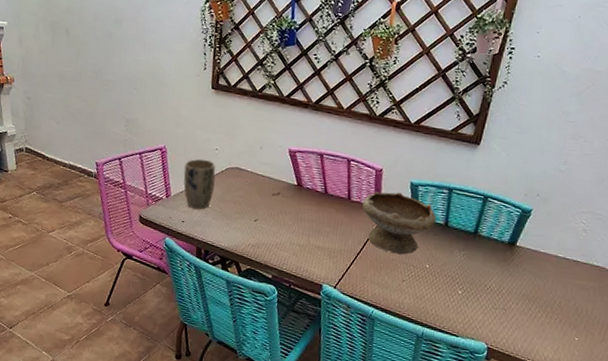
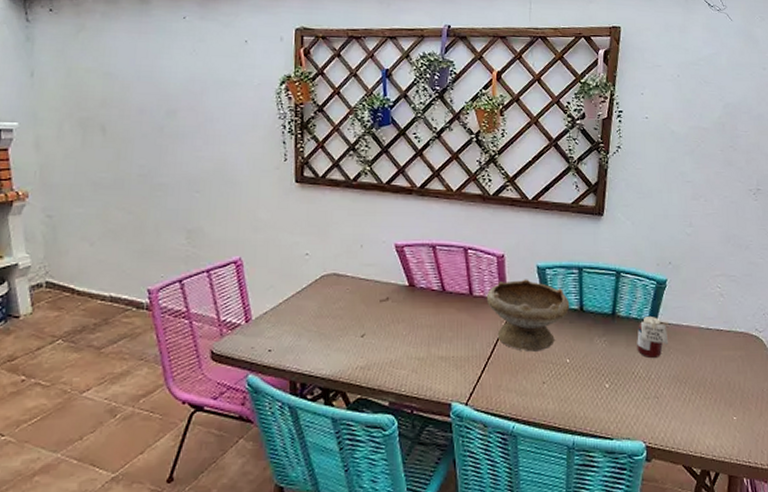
plant pot: present [183,158,216,210] -> none [267,268,309,333]
jar: none [493,239,525,277] -> present [637,317,669,359]

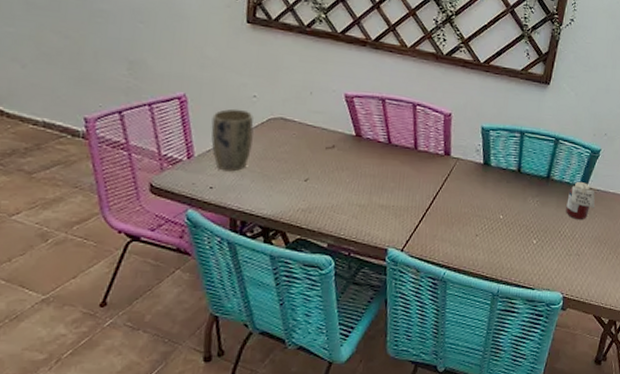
plant pot: none [267,268,309,333] -> present [211,108,254,172]
bowl: present [486,279,570,352] -> none [430,138,509,207]

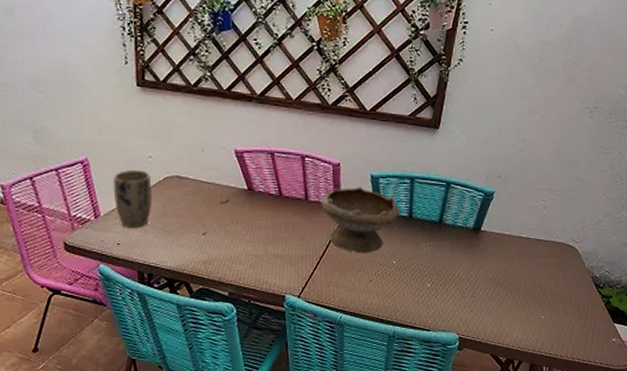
bowl: none [430,138,509,207] -> present [321,187,400,253]
jar: present [566,182,595,220] -> none [459,225,490,263]

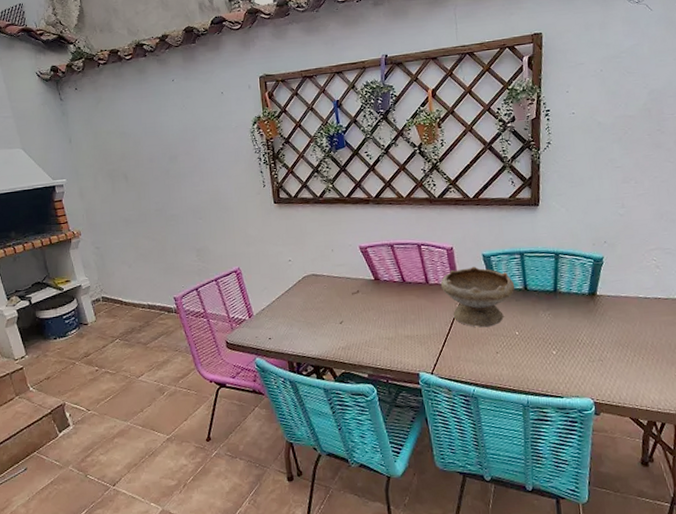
plant pot: present [113,169,153,229] -> none [261,272,295,324]

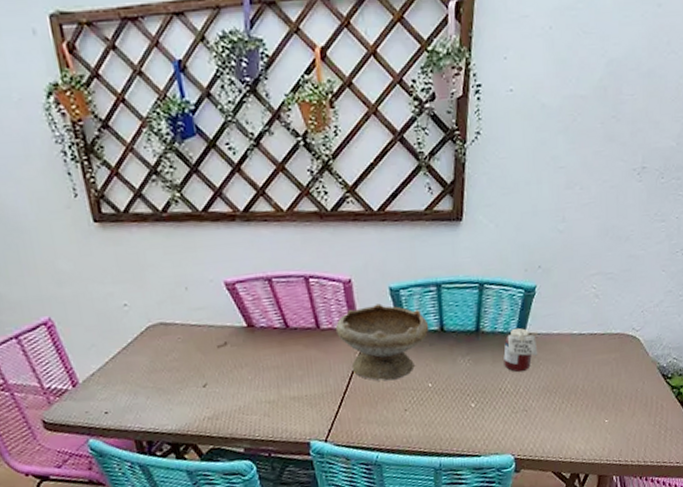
jar: none [578,291,610,327] -> present [503,328,538,372]

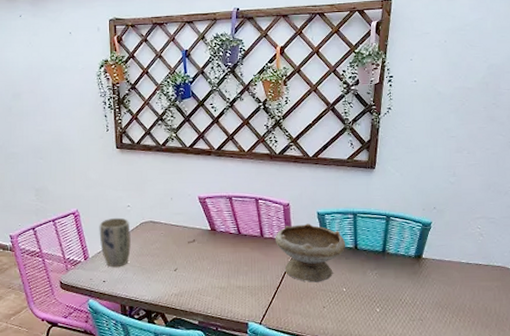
plant pot: none [85,322,138,393] -> present [99,217,132,268]
jar: present [503,328,538,372] -> none [404,254,433,288]

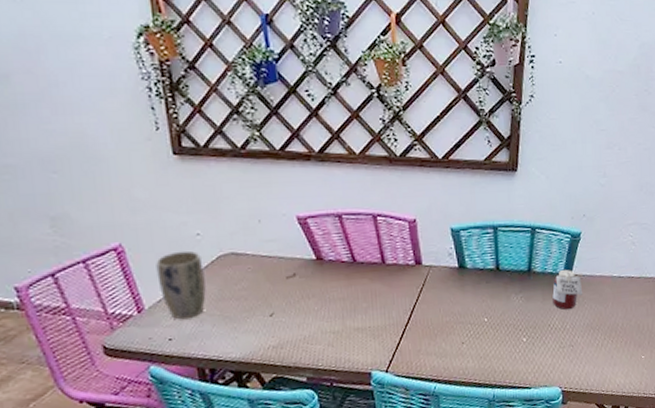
bowl: present [275,223,346,282] -> none [399,242,486,315]
jar: none [404,254,433,288] -> present [552,270,583,310]

